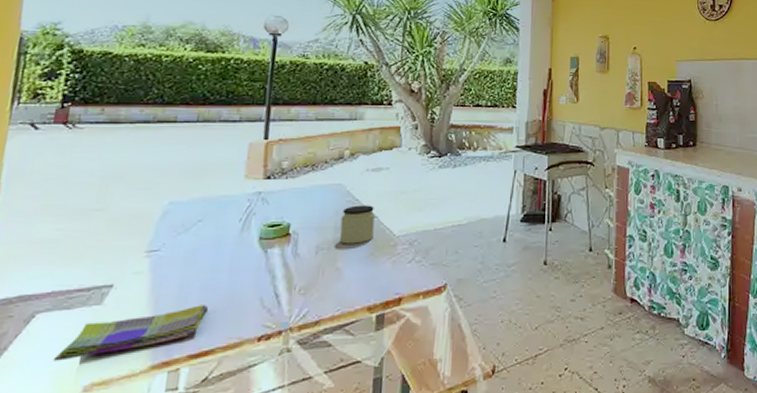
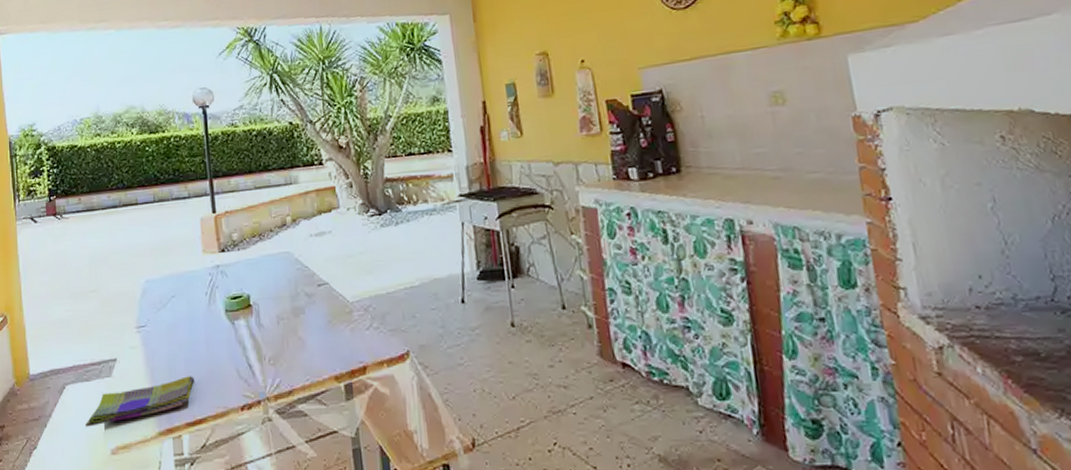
jar: present [339,205,375,244] -> none [294,271,328,313]

